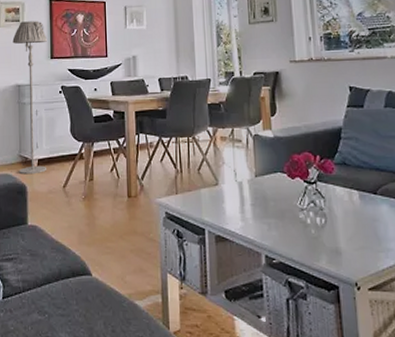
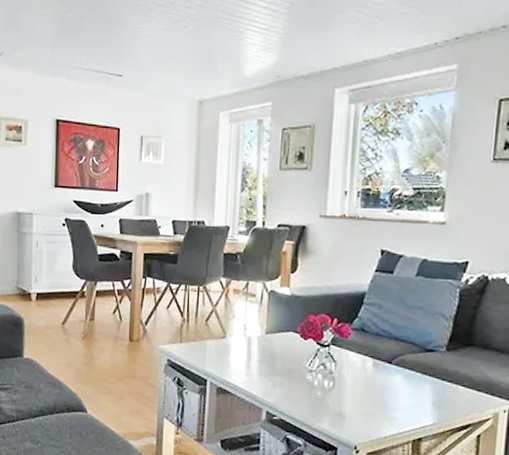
floor lamp: present [12,21,48,175] -> none [13,142,53,308]

